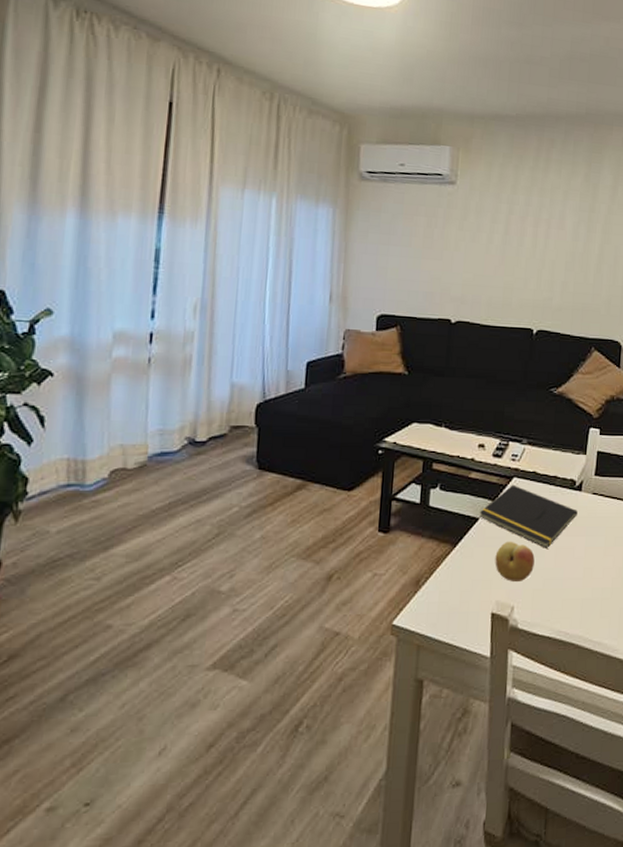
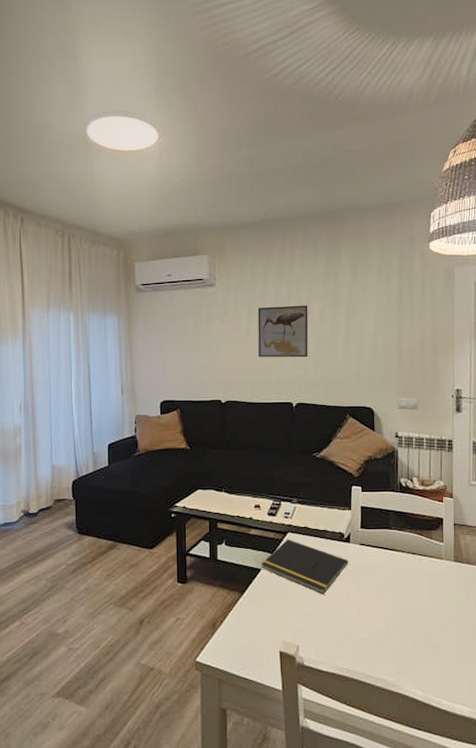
fruit: present [495,541,535,581] -> none [278,588,314,624]
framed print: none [499,215,561,279] -> present [257,305,309,358]

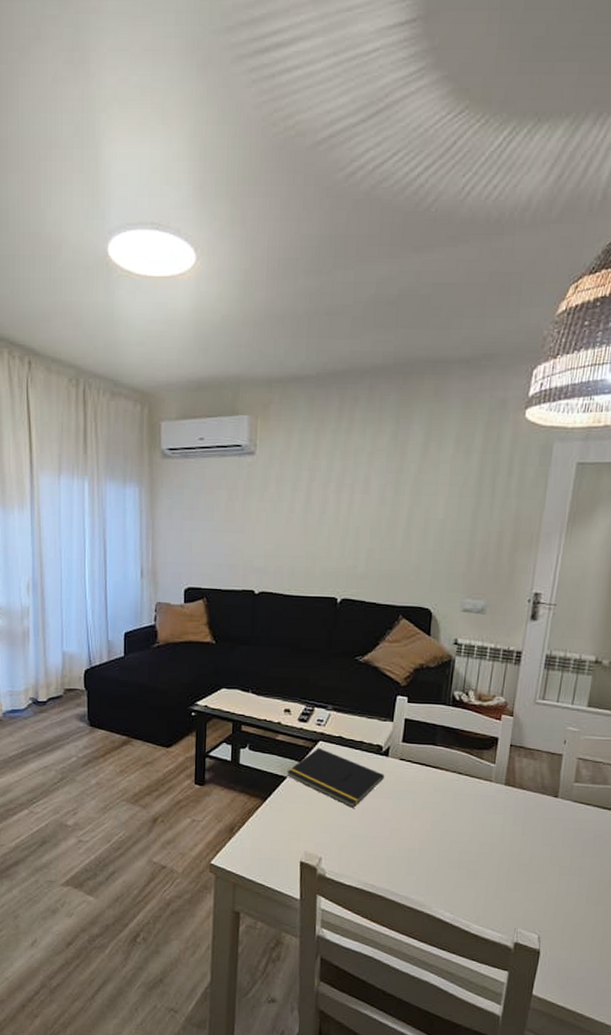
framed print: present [257,305,309,358] -> none [301,482,366,546]

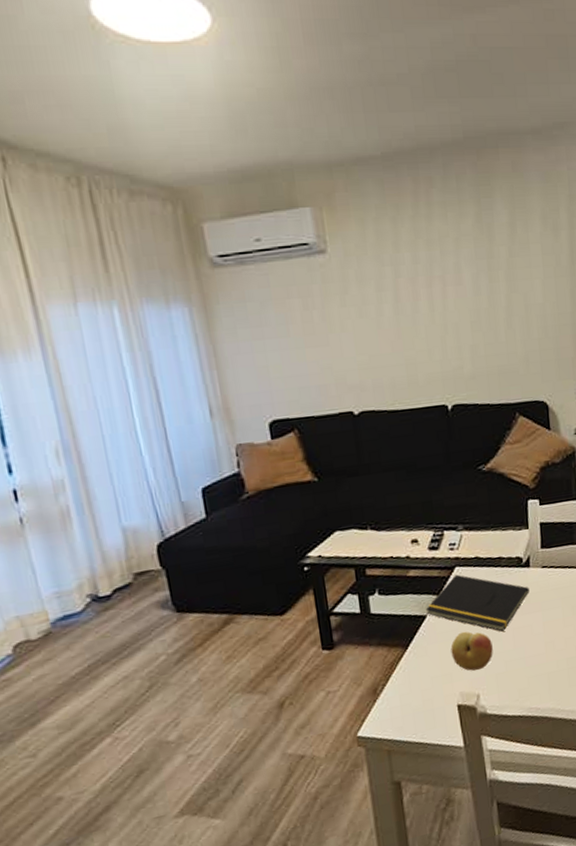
fruit: none [302,799,341,836] -> present [450,631,493,671]

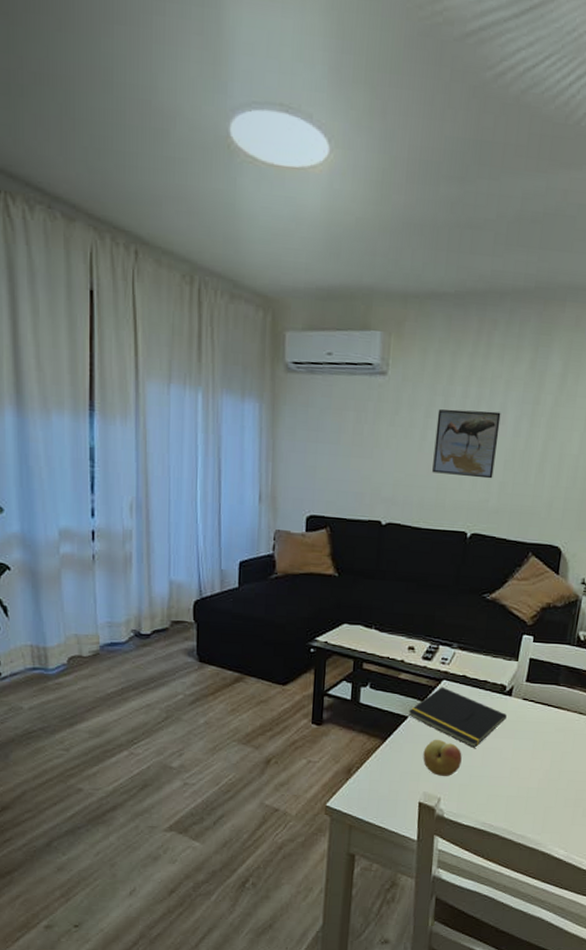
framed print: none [389,272,462,349] -> present [432,409,501,479]

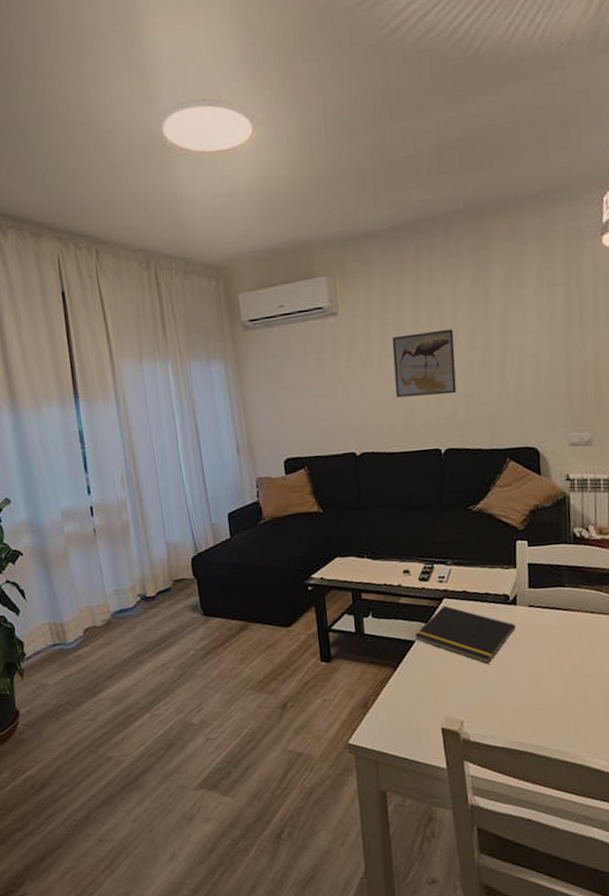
fruit: present [423,739,462,776] -> none [437,659,478,698]

